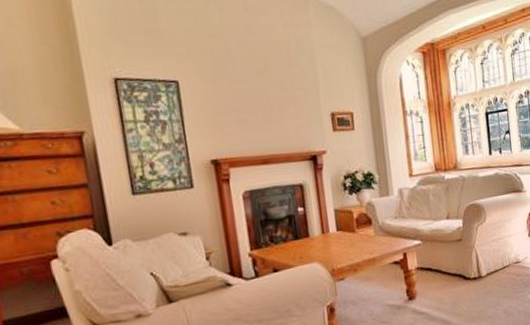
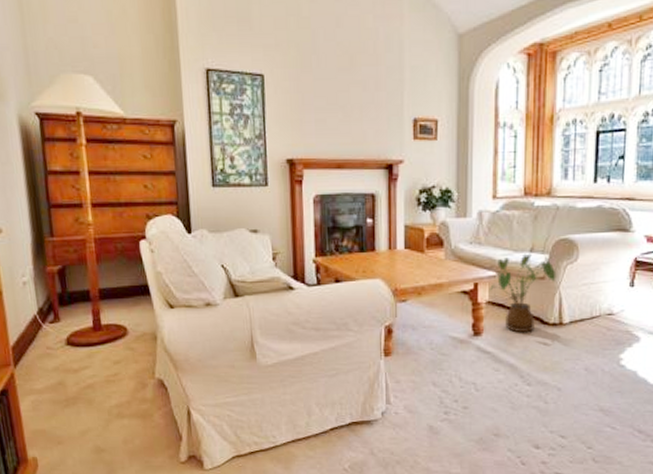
house plant: none [417,220,471,291] -> present [490,253,557,333]

